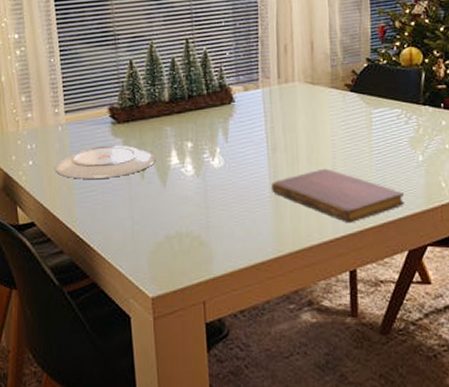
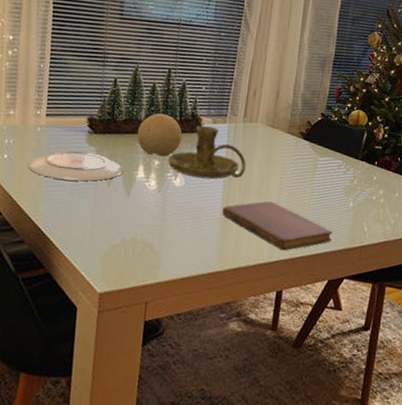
decorative ball: none [164,90,213,138] -> present [137,113,183,157]
candle holder: none [201,95,290,155] -> present [168,125,246,180]

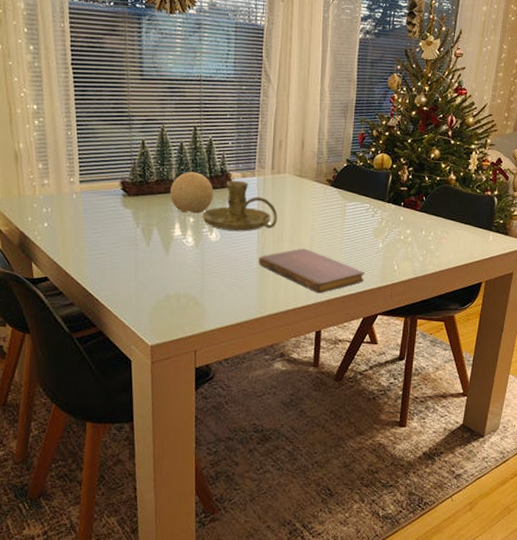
plate: present [28,151,124,182] -> none [69,214,161,243]

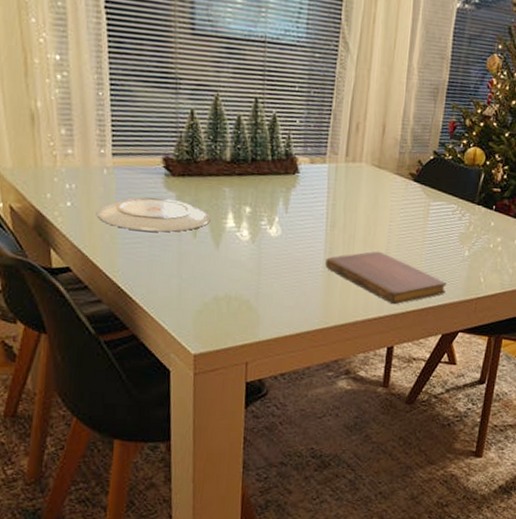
plate: none [69,214,161,243] -> present [97,197,211,232]
decorative ball: present [170,172,214,214] -> none [223,152,276,203]
candle holder: present [202,181,278,232] -> none [261,166,350,228]

